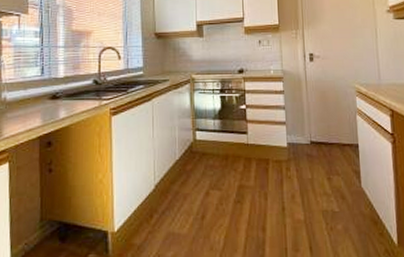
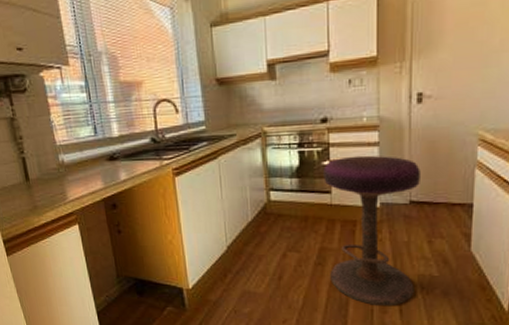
stool: none [241,101,321,244] -> present [323,155,420,307]

